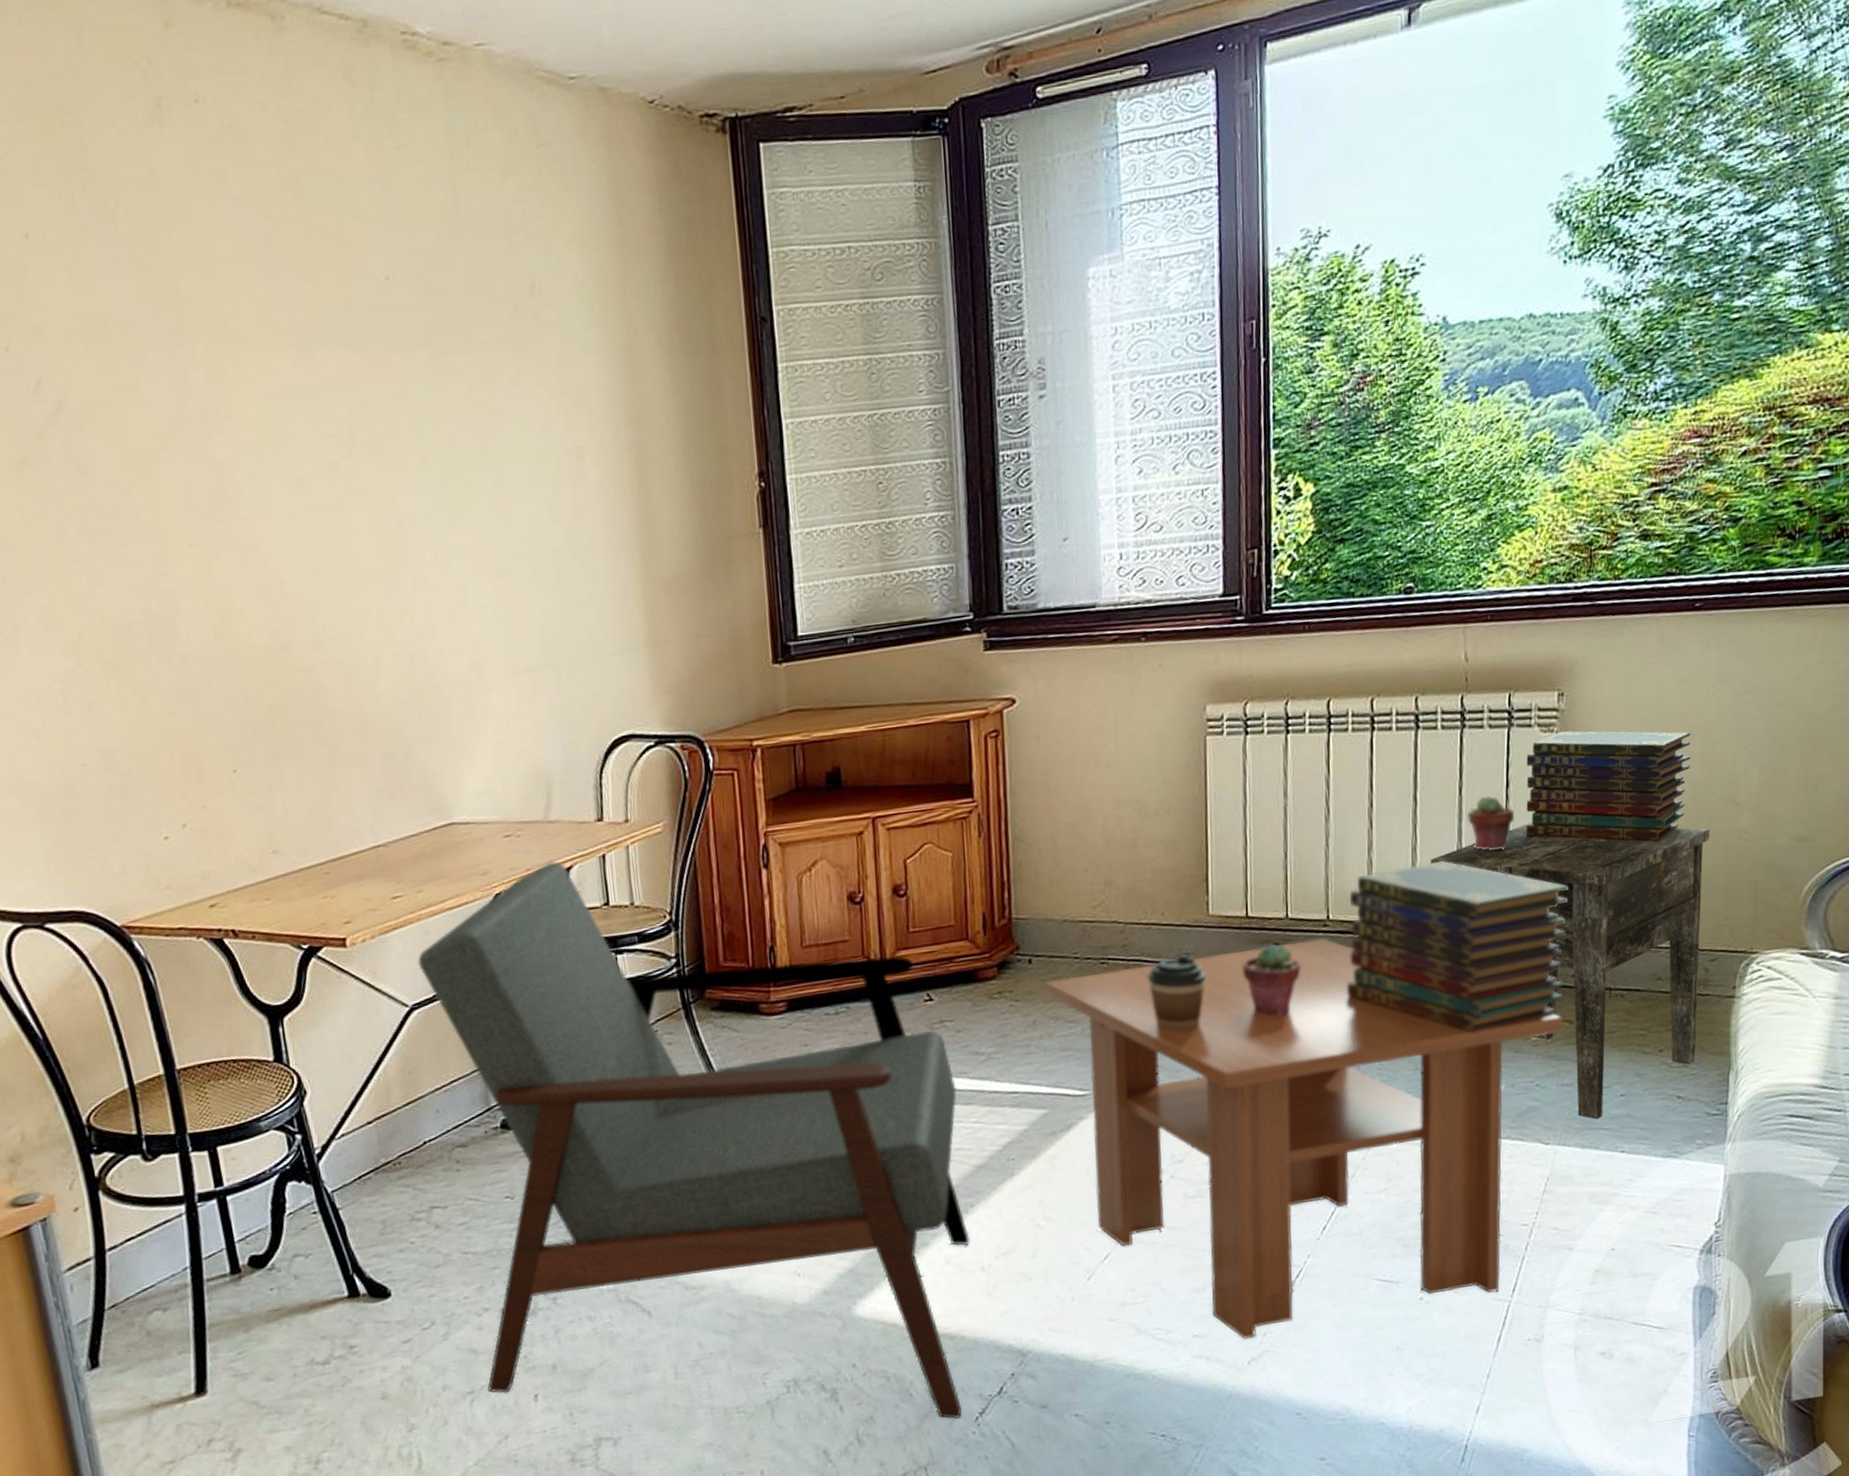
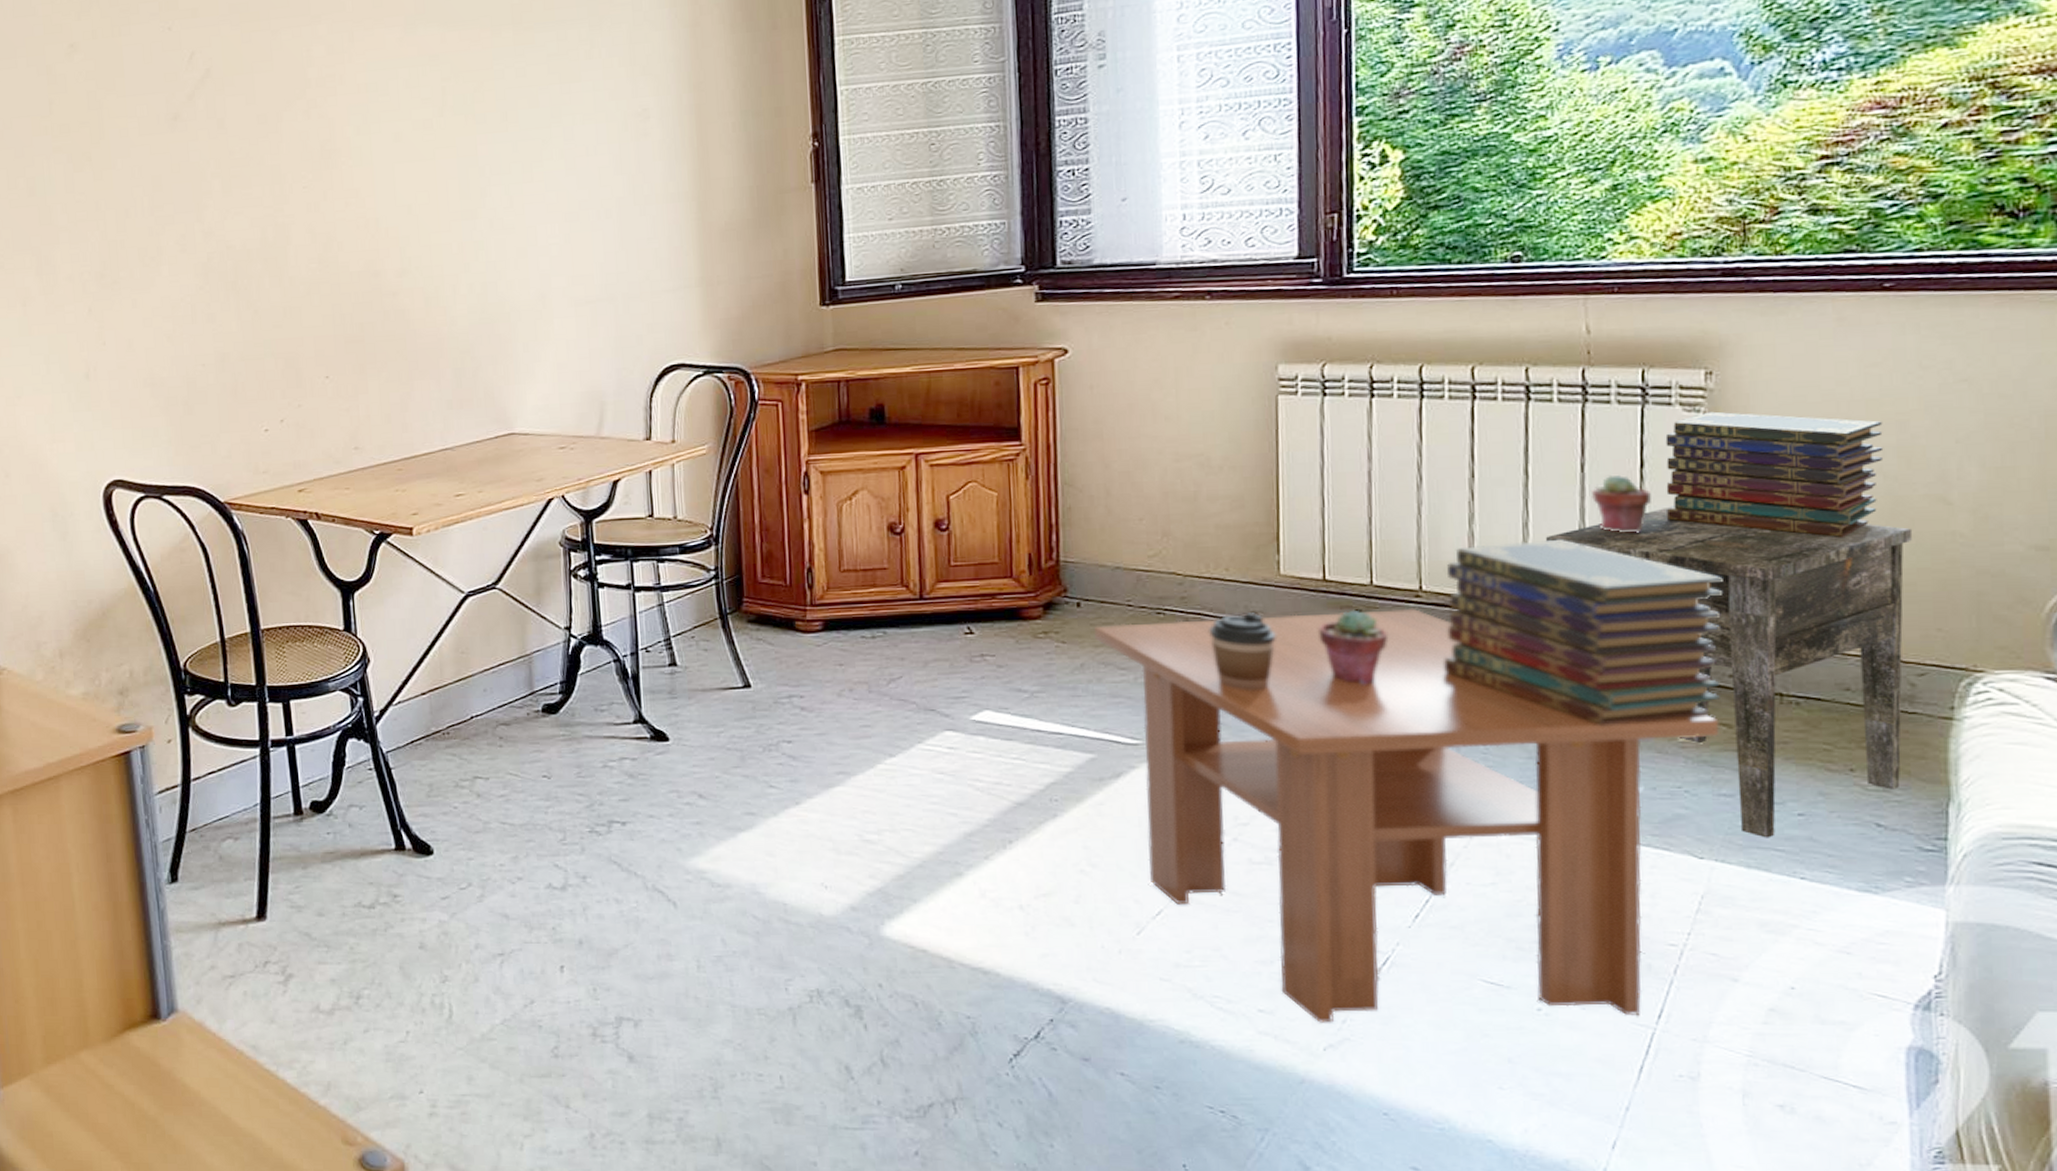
armchair: present [417,861,970,1419] -> none [475,473,1007,1057]

